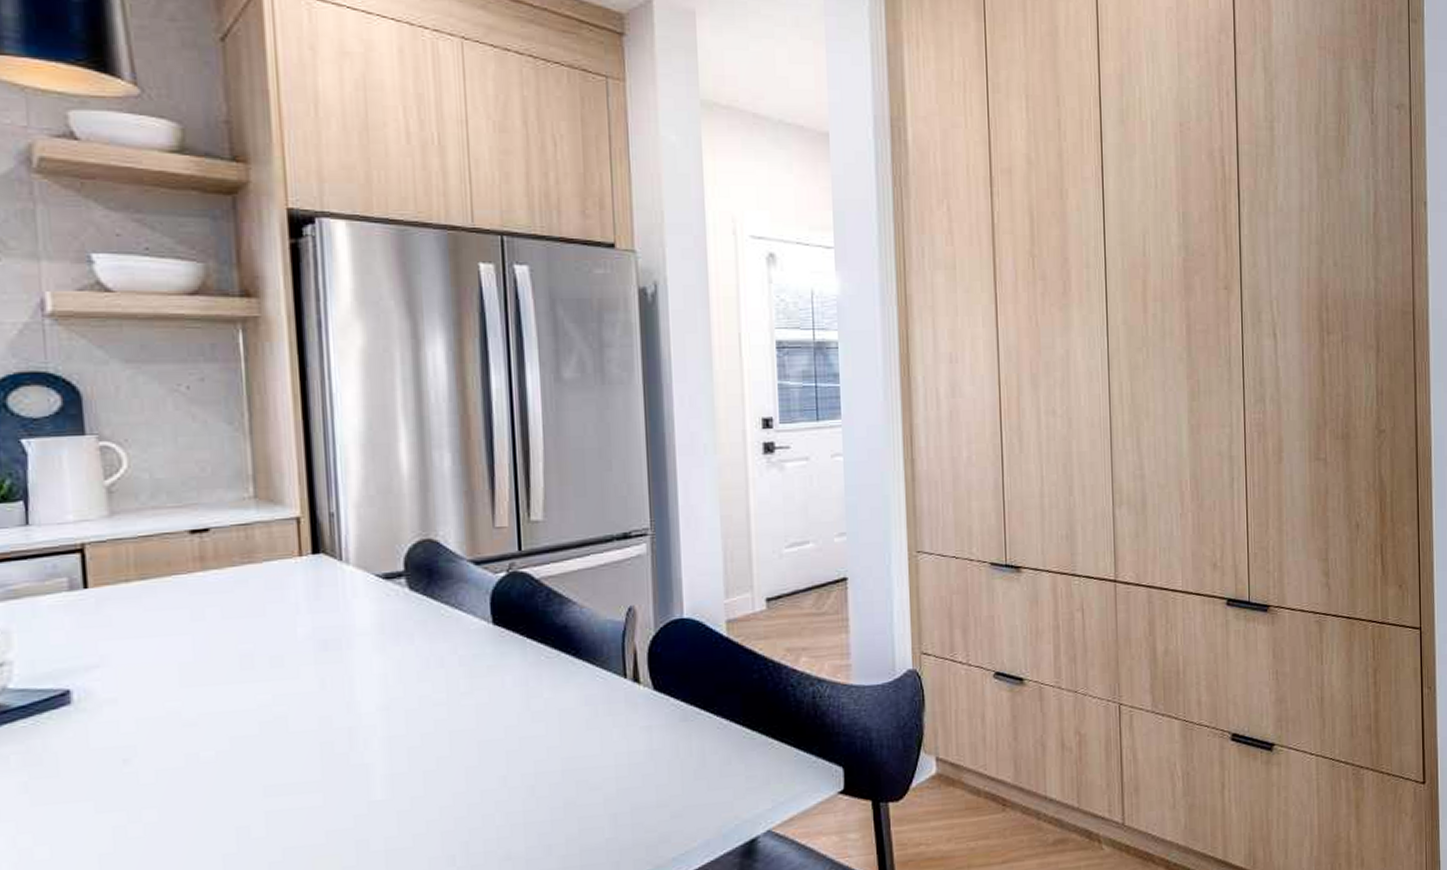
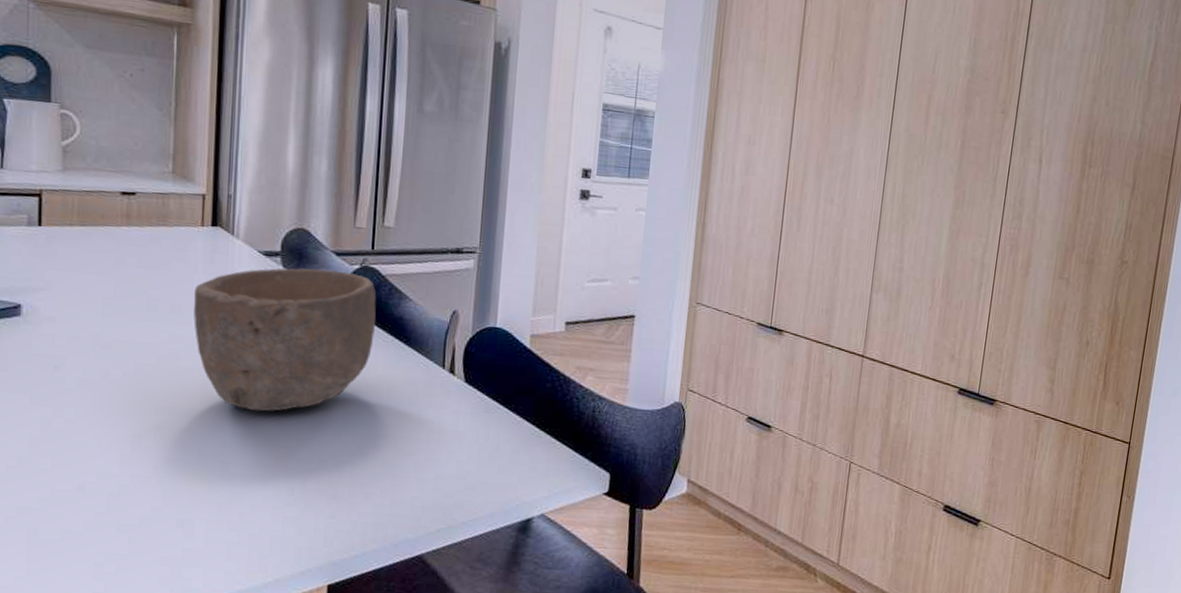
bowl: none [298,582,535,771] -> present [193,268,377,412]

